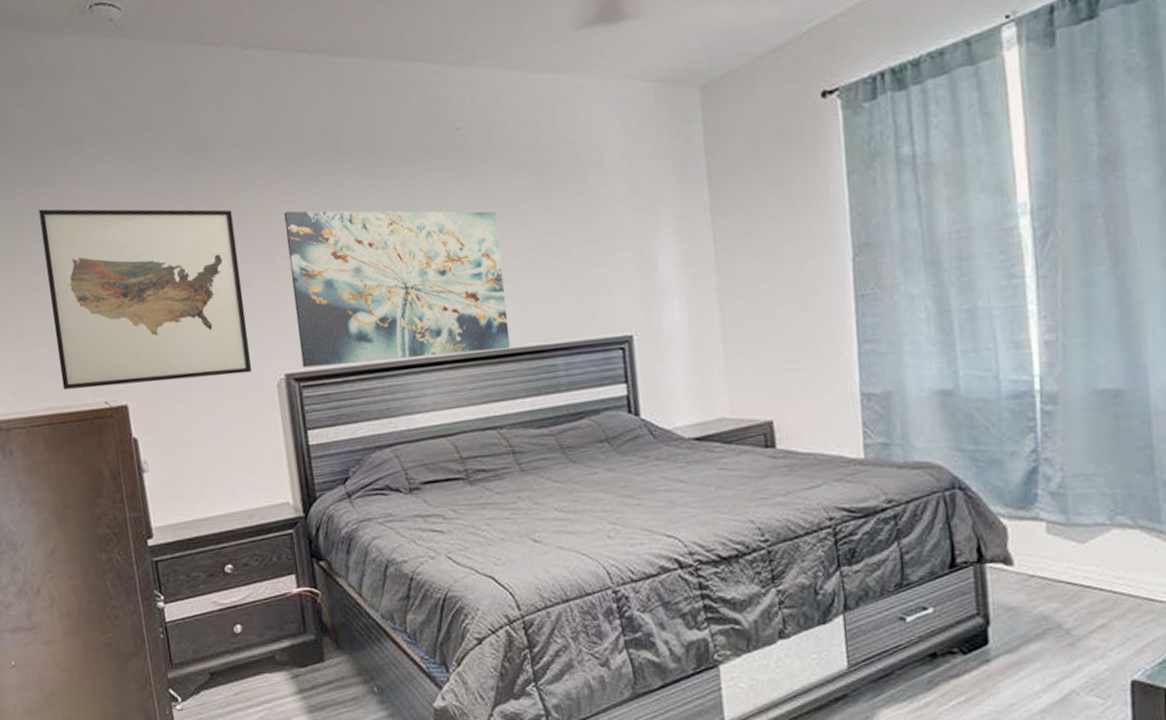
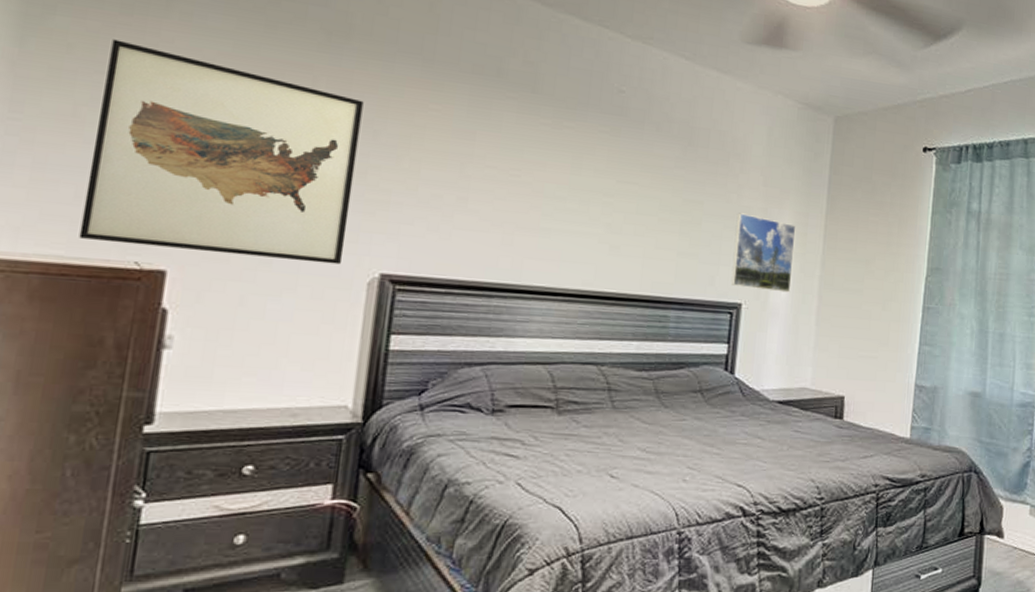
wall art: present [283,210,511,368] -> none [403,117,641,294]
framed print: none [607,231,686,317] -> present [730,213,796,293]

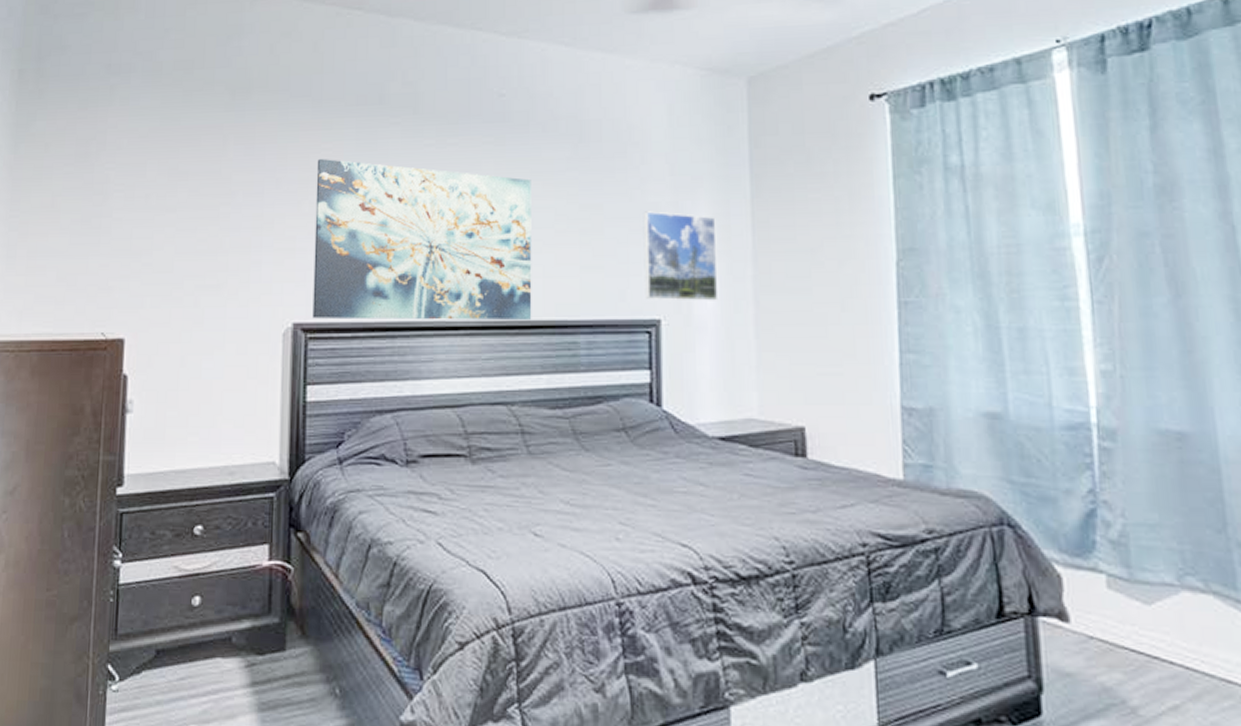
wall art: present [79,39,364,265] -> none [62,133,266,318]
wall art: none [403,117,641,294] -> present [312,158,532,321]

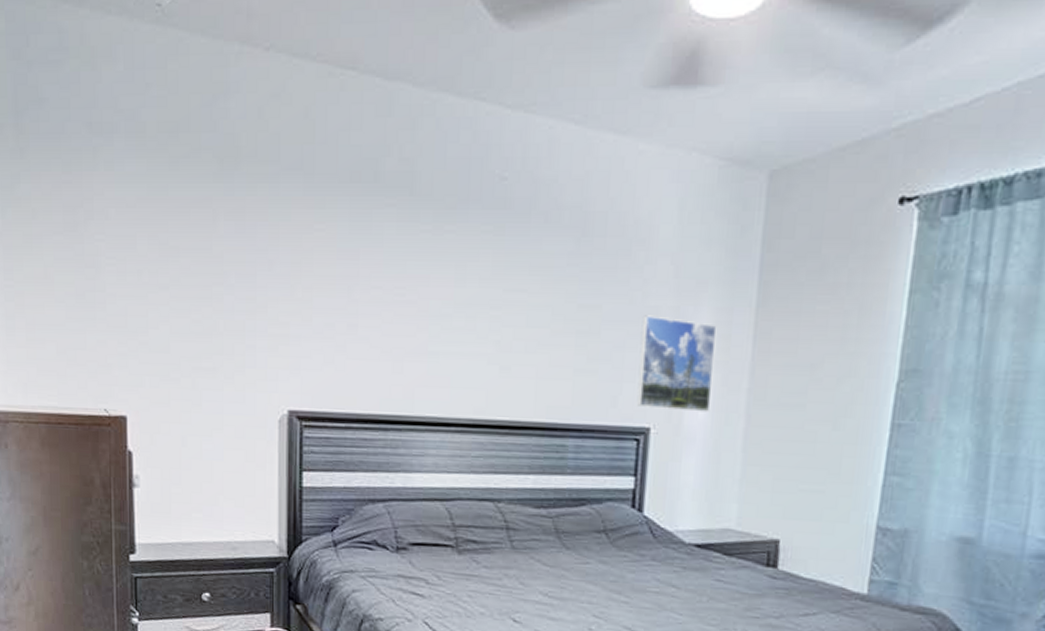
wall art: present [312,158,532,321] -> none [307,239,530,421]

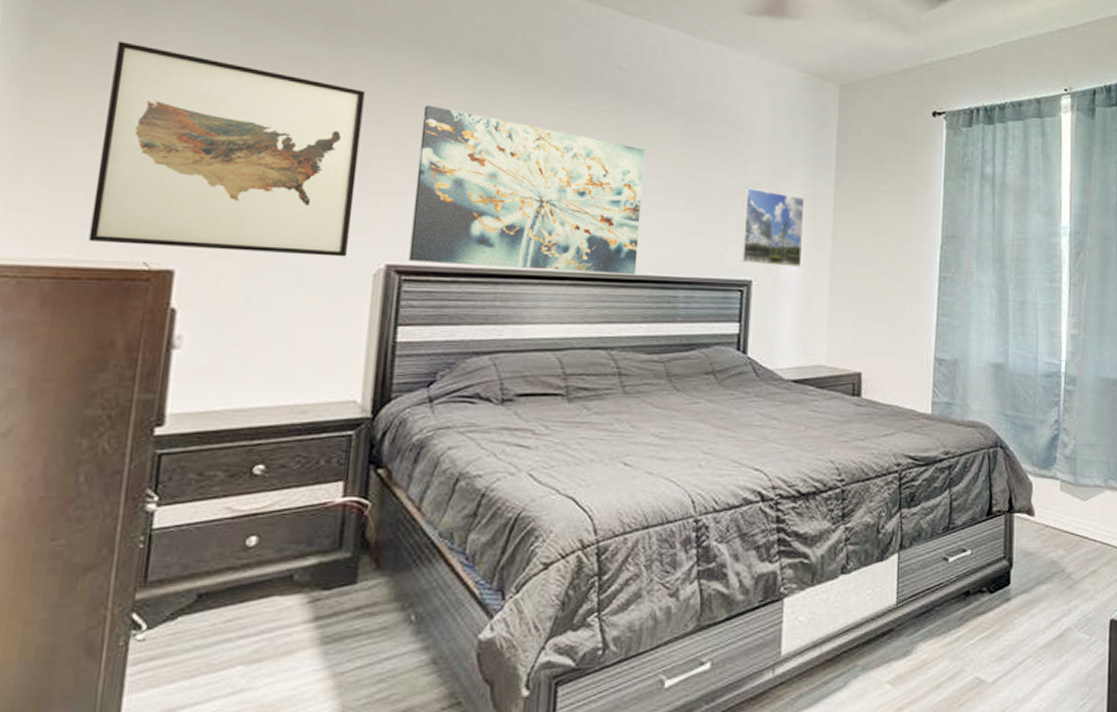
wall art: none [61,199,257,403] -> present [88,41,365,257]
wall art: none [307,239,530,421] -> present [409,104,645,275]

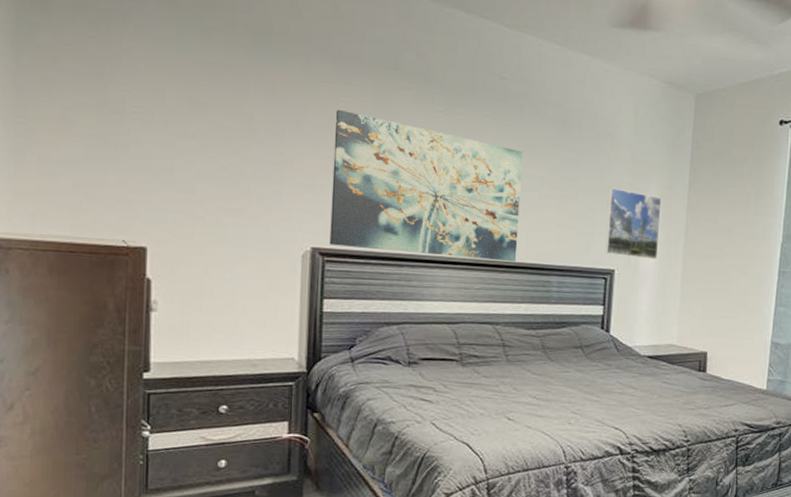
wall art: present [88,41,365,257] -> none [79,51,287,240]

